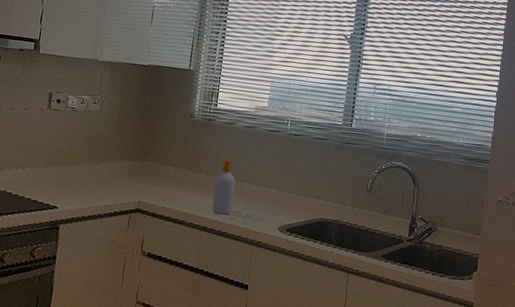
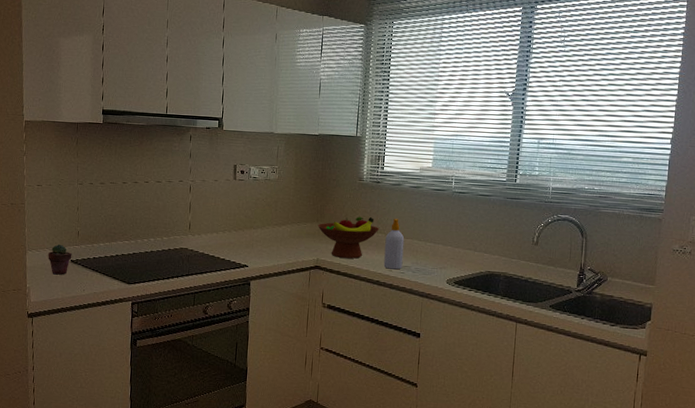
fruit bowl: none [141,156,209,202] -> present [317,216,379,259]

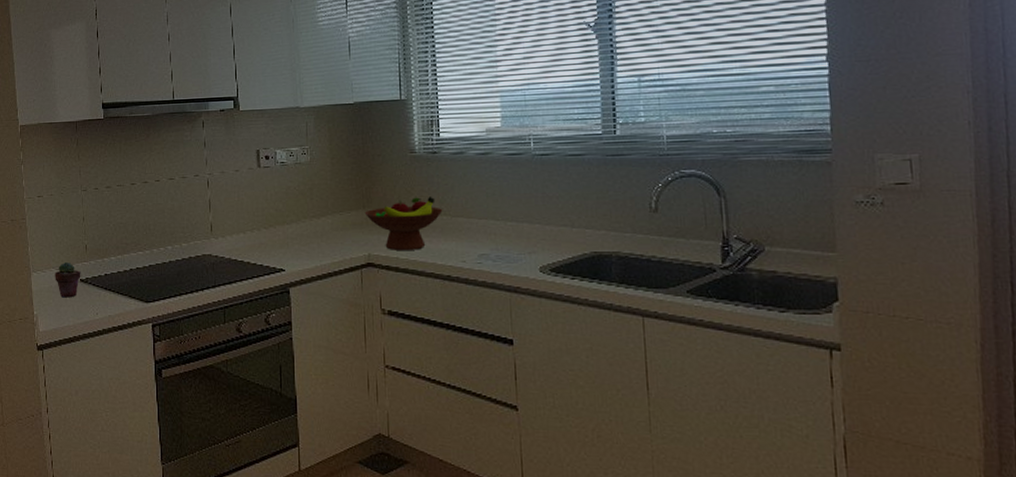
soap bottle: present [383,218,405,270] -> none [452,195,479,260]

